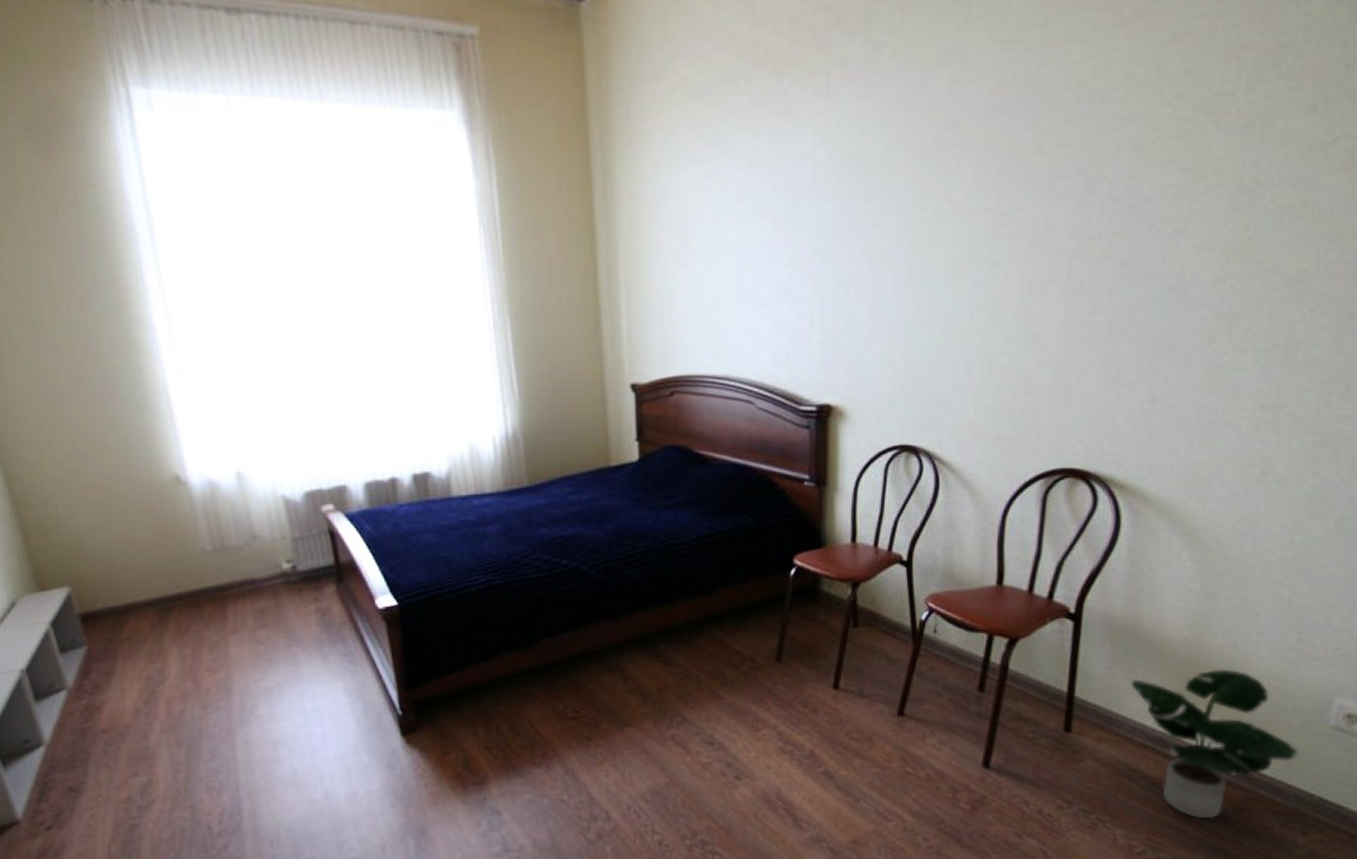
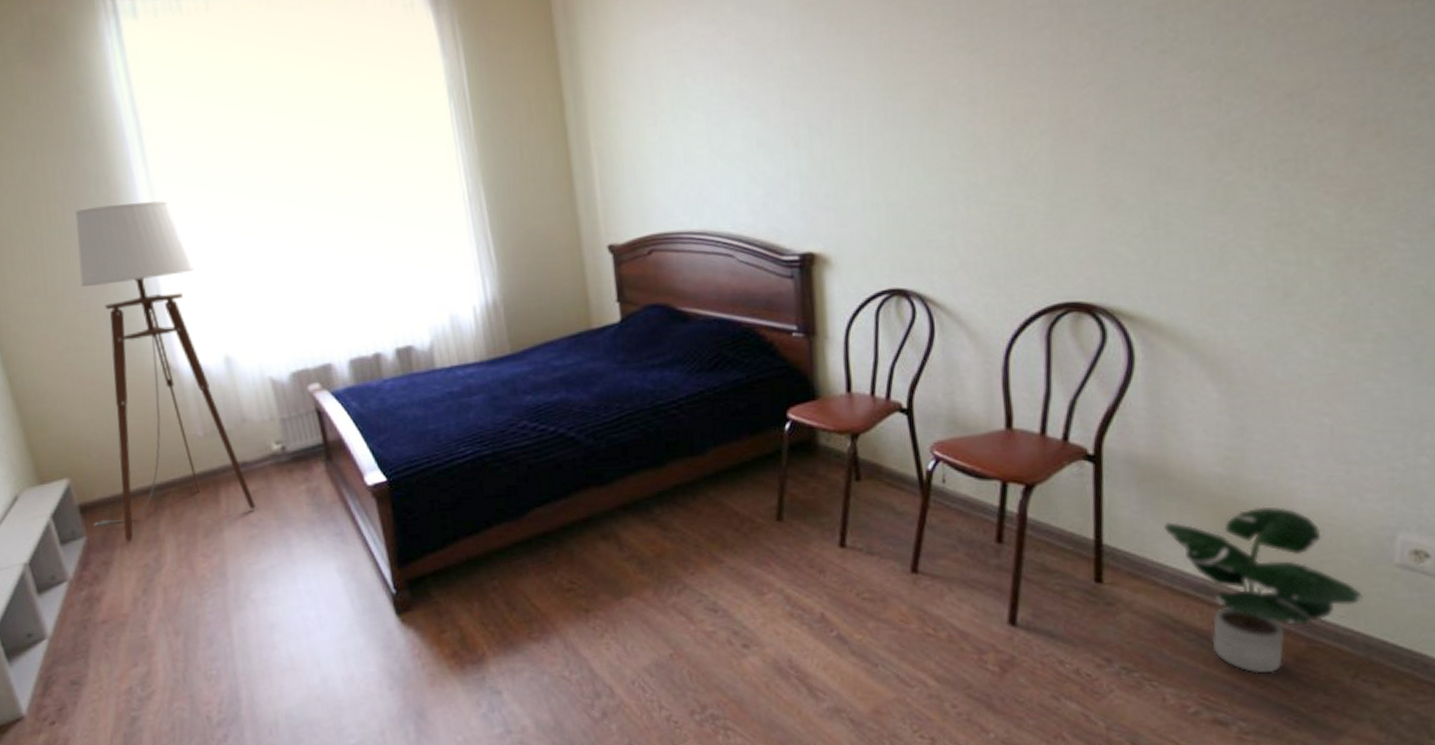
floor lamp: none [81,306,264,654] -> present [75,201,256,543]

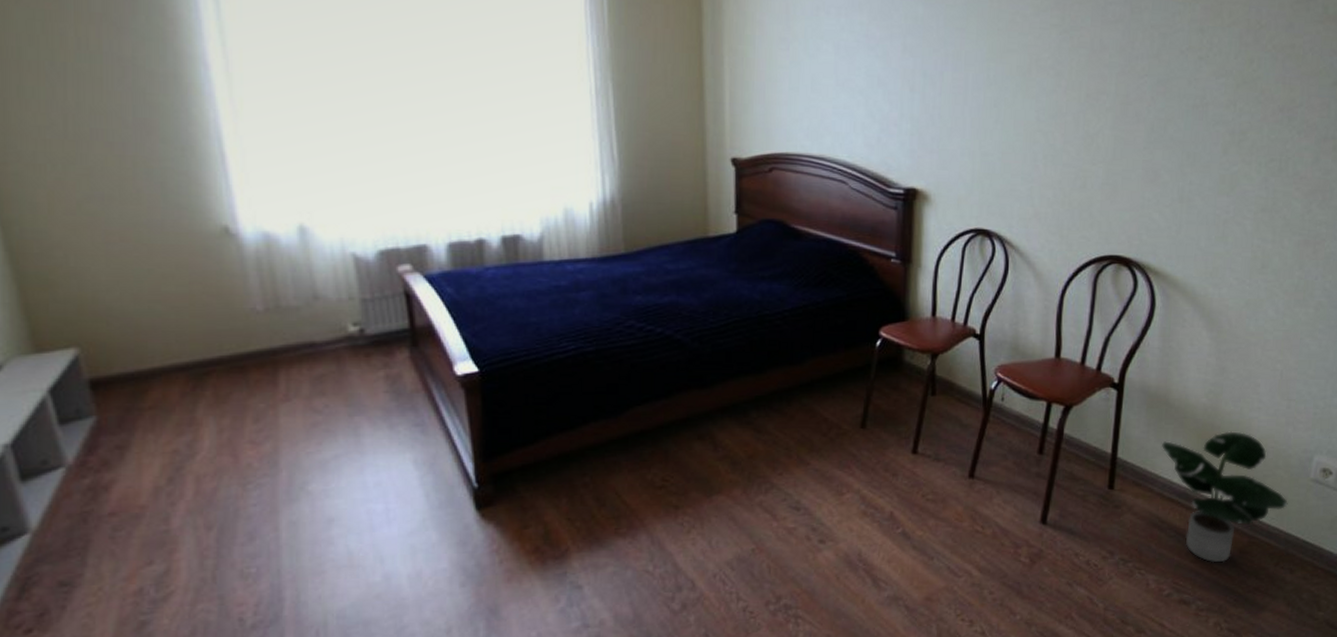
floor lamp: present [75,201,256,543] -> none [108,37,322,425]

